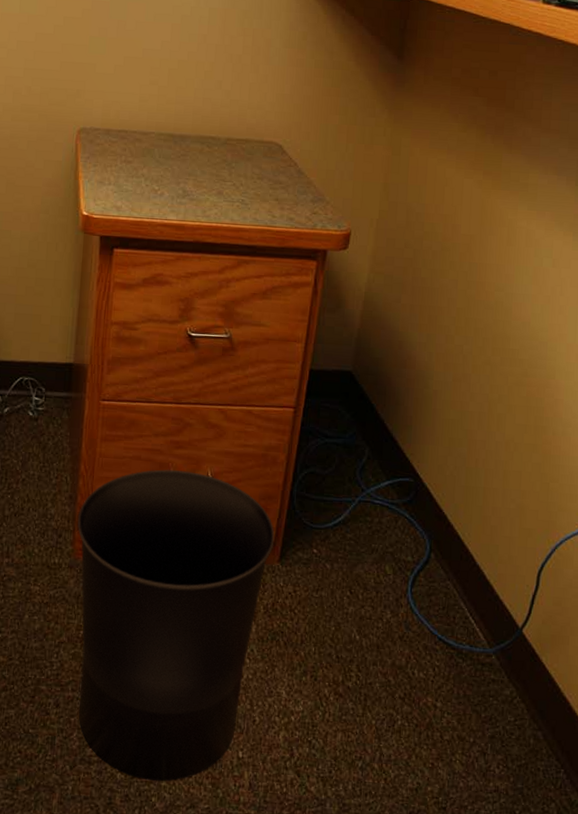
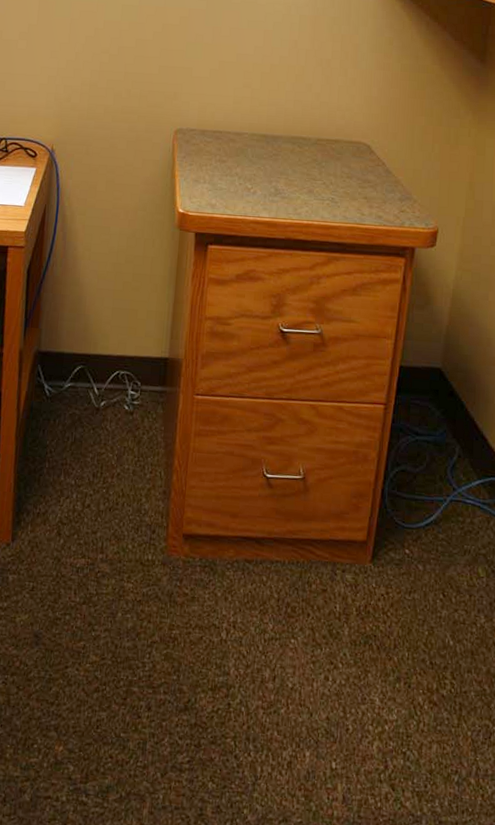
waste bin: present [77,469,275,781] -> none [170,465,367,792]

